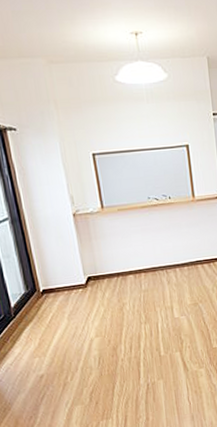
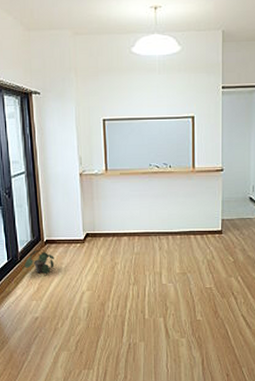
potted plant: none [20,301,56,328] -> present [24,250,55,275]

